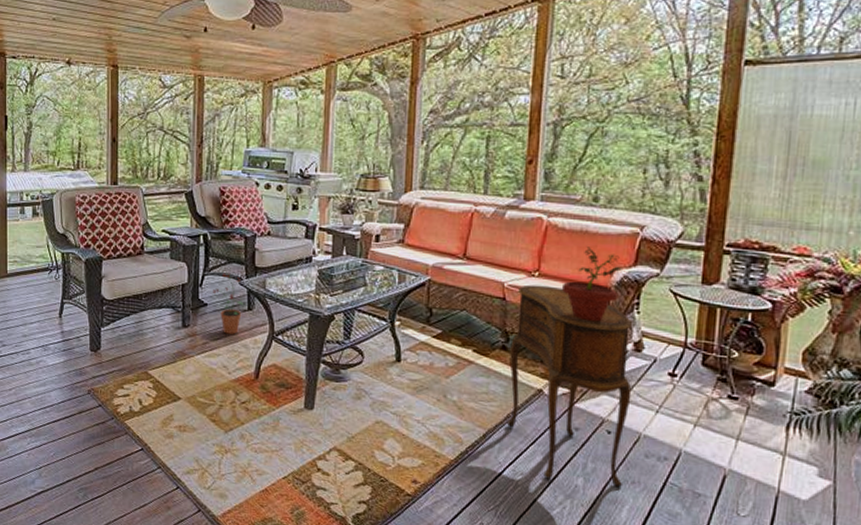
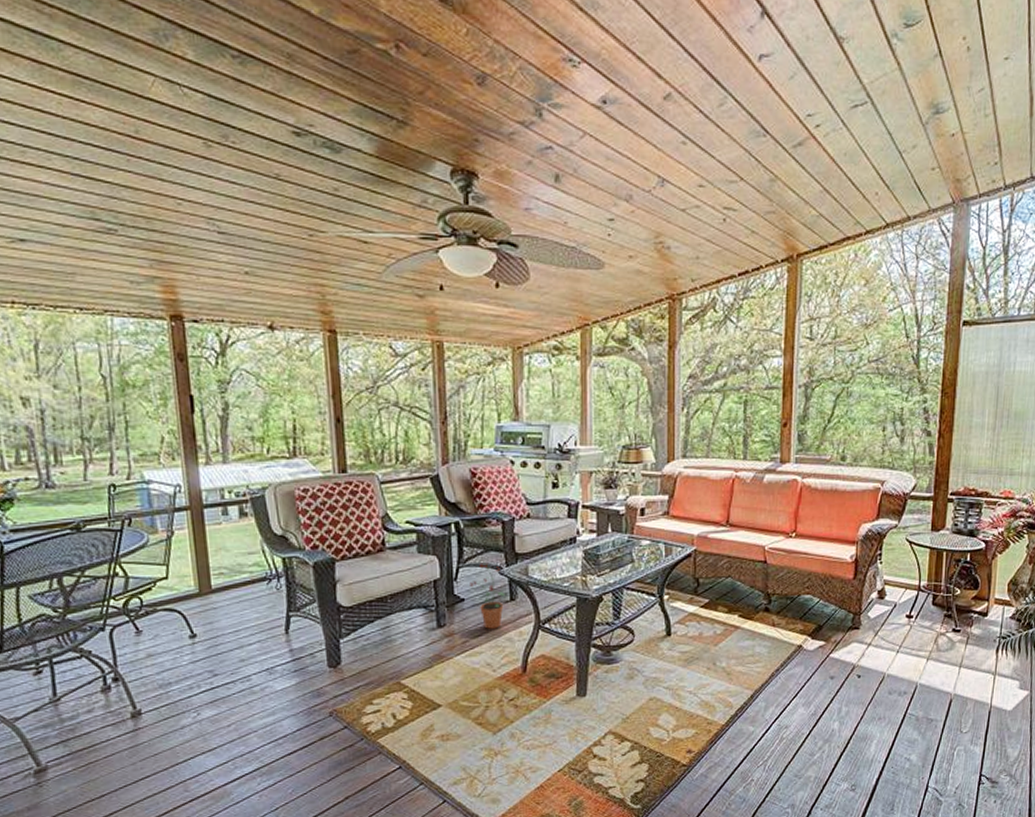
side table: present [506,284,632,488] -> none [771,545,877,728]
potted plant: present [561,247,622,322] -> none [815,504,867,576]

